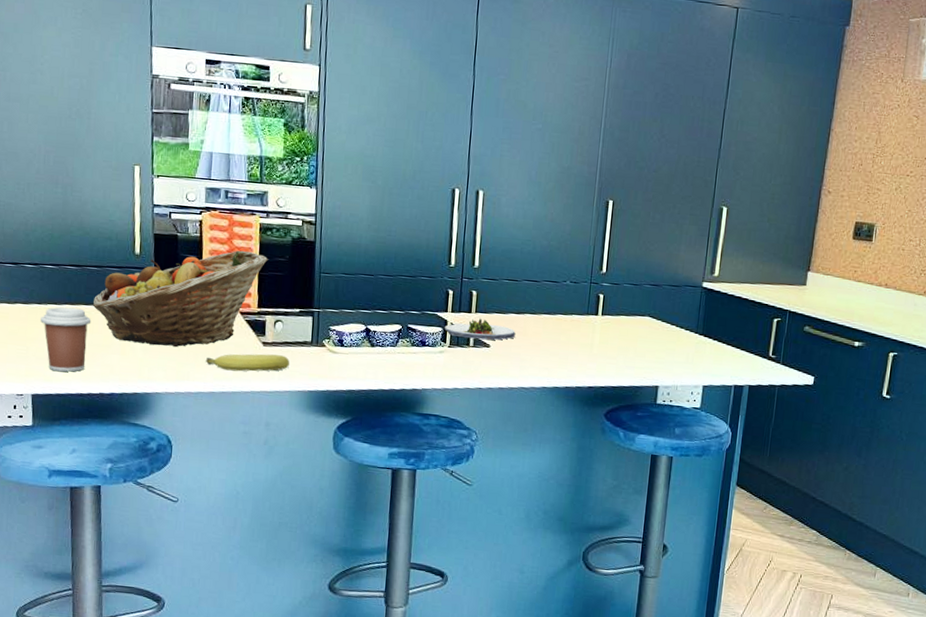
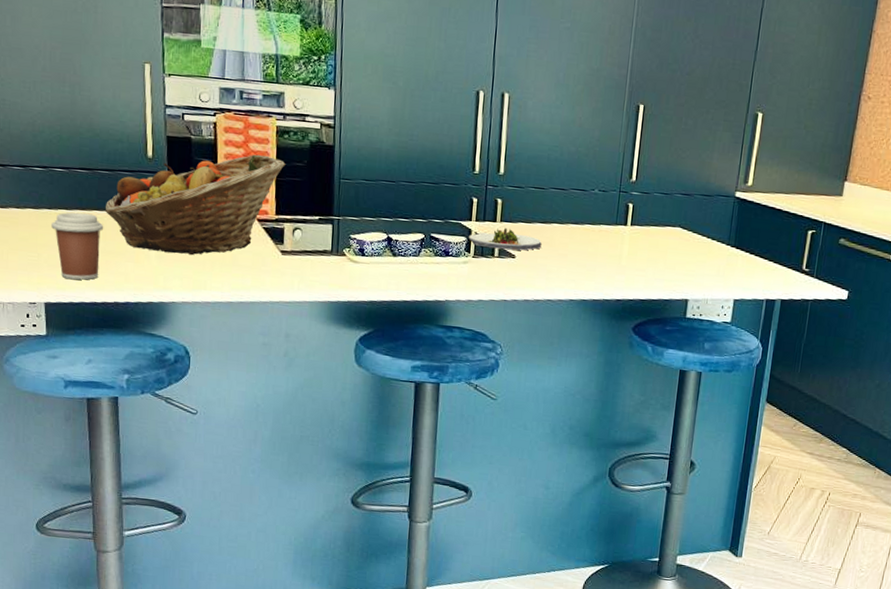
fruit: present [205,354,290,372] -> none [222,262,309,281]

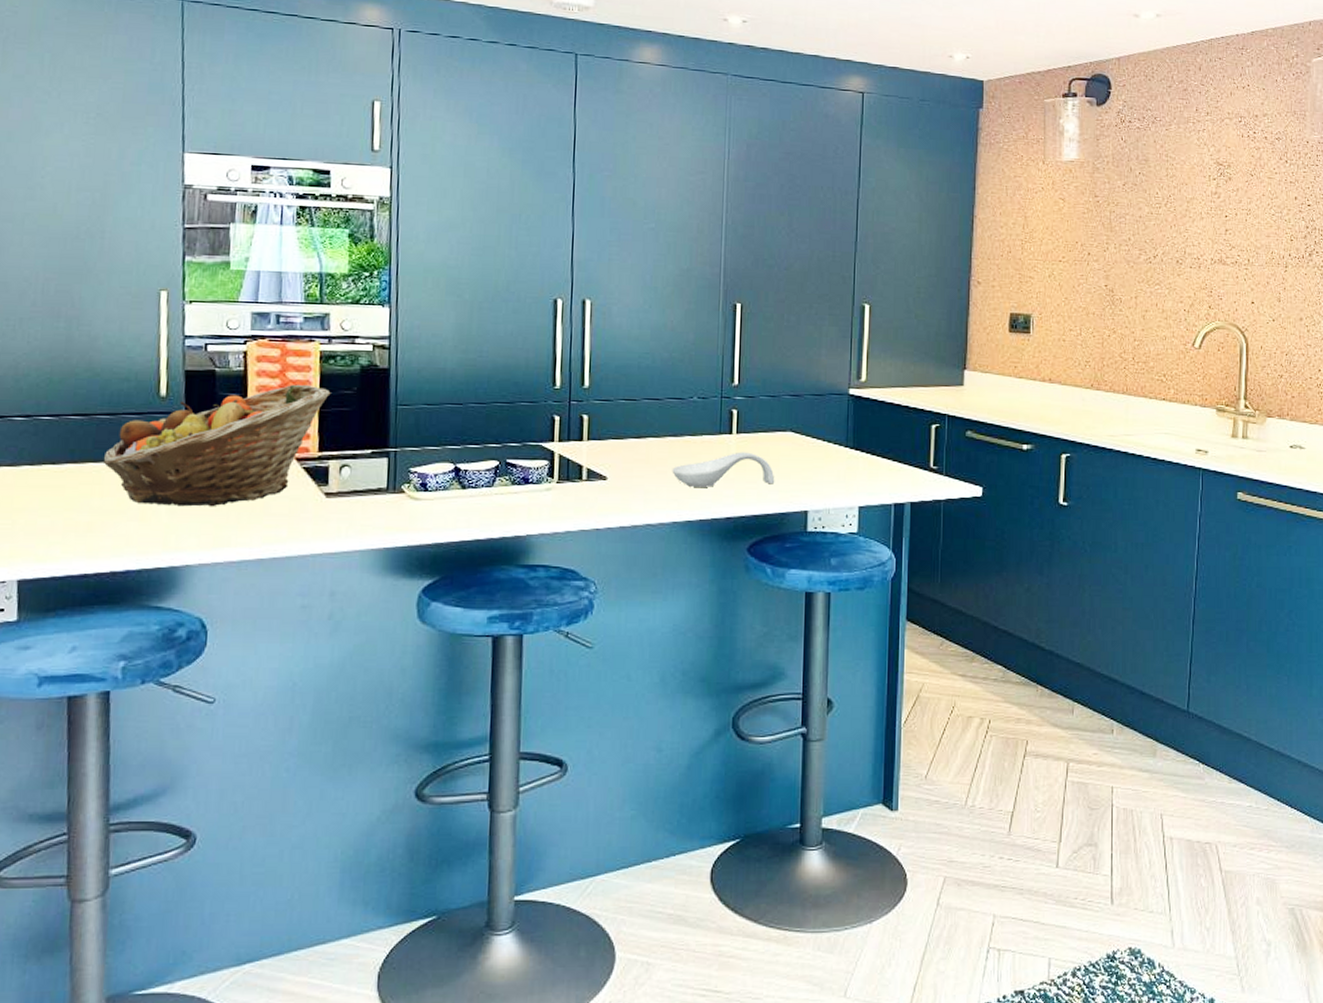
coffee cup: present [51,212,104,280] -> none [32,467,101,548]
salad plate: present [468,227,542,251] -> none [550,446,637,472]
spoon rest: none [571,242,661,274] -> present [672,452,774,487]

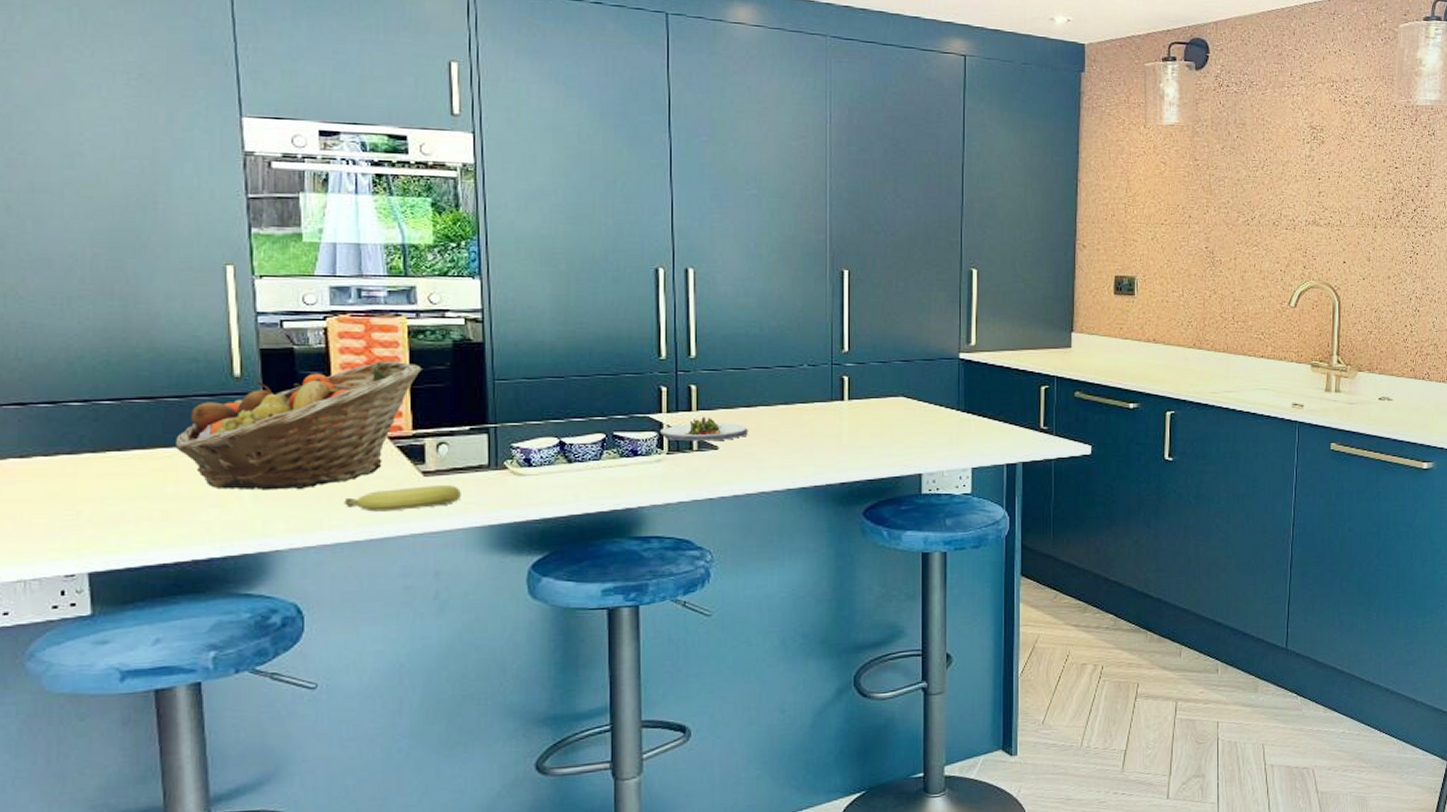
fruit: none [251,507,360,531] -> present [344,485,461,512]
salad plate: none [550,446,637,472] -> present [659,416,748,442]
spoon rest: present [672,452,774,487] -> none [784,418,887,454]

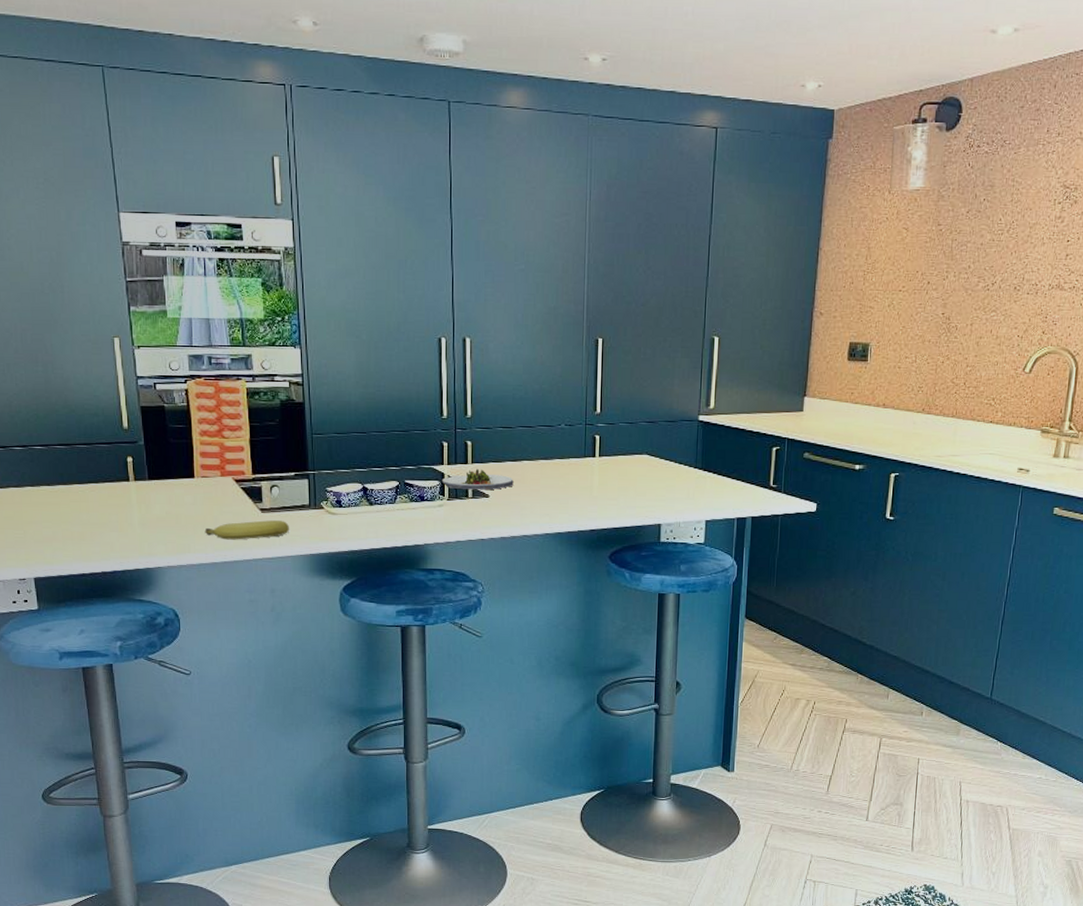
fruit basket: present [174,360,422,491] -> none [85,417,258,521]

